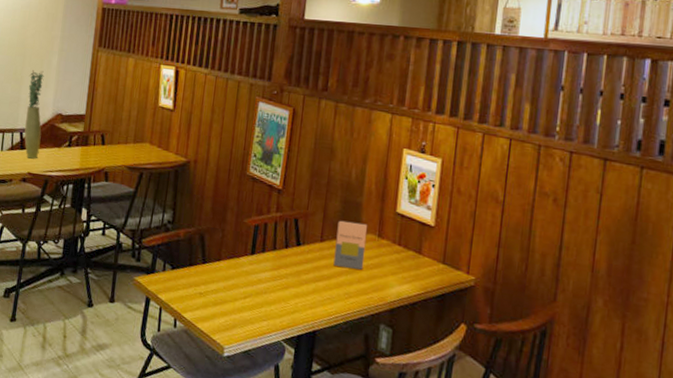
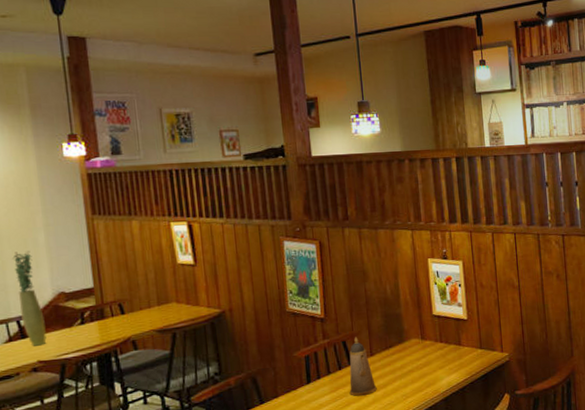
coffee pot: none [290,217,320,283] -> present [349,337,377,396]
book: present [333,220,368,270] -> none [383,331,414,374]

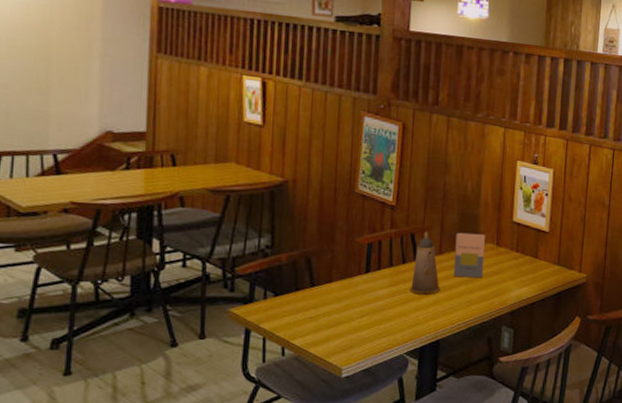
vase: present [12,251,47,346] -> none [59,78,85,186]
book: none [383,331,414,374] -> present [453,232,486,278]

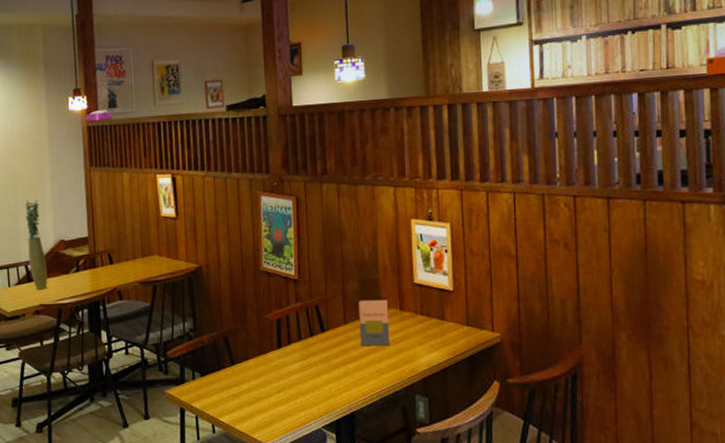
vase: none [59,78,85,186] -> present [24,200,48,290]
coffee pot: present [409,231,441,295] -> none [320,302,349,367]

